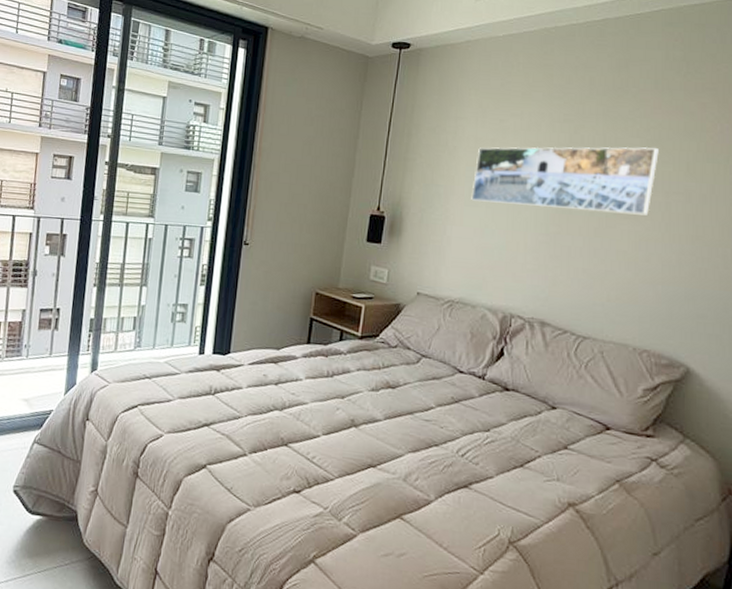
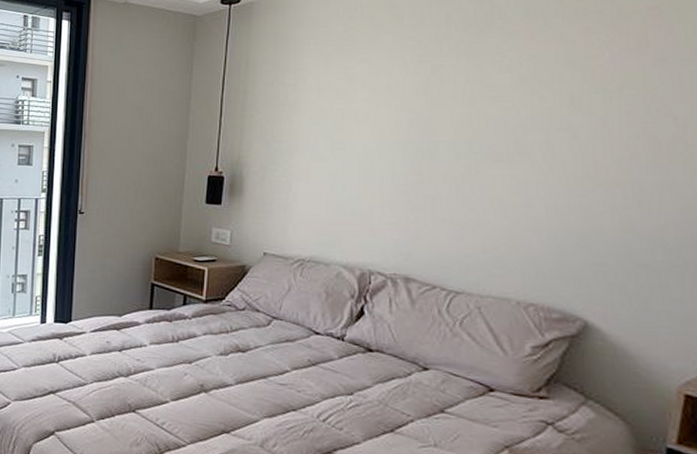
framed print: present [471,146,659,216] -> none [317,83,535,157]

